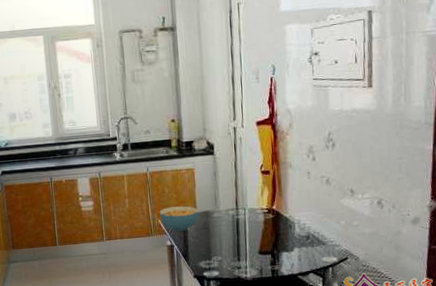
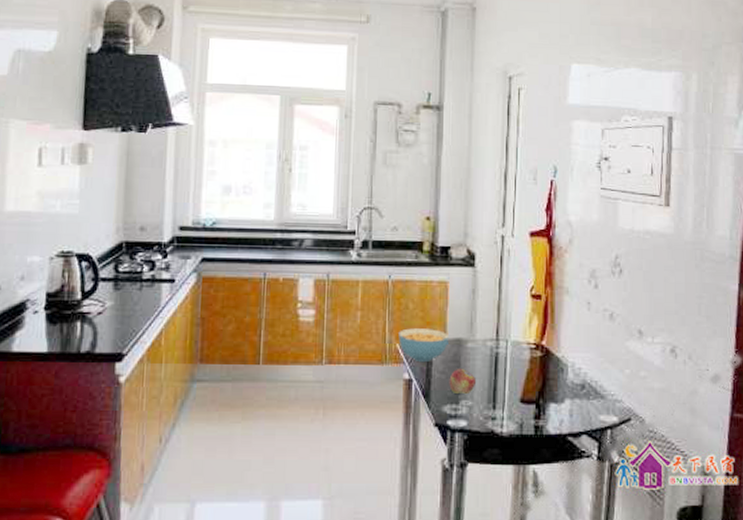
fruit: none [202,233,223,253] -> present [449,369,475,395]

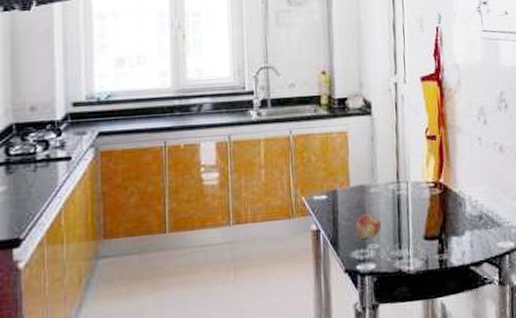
cereal bowl: present [398,328,449,363] -> none [303,178,352,213]

